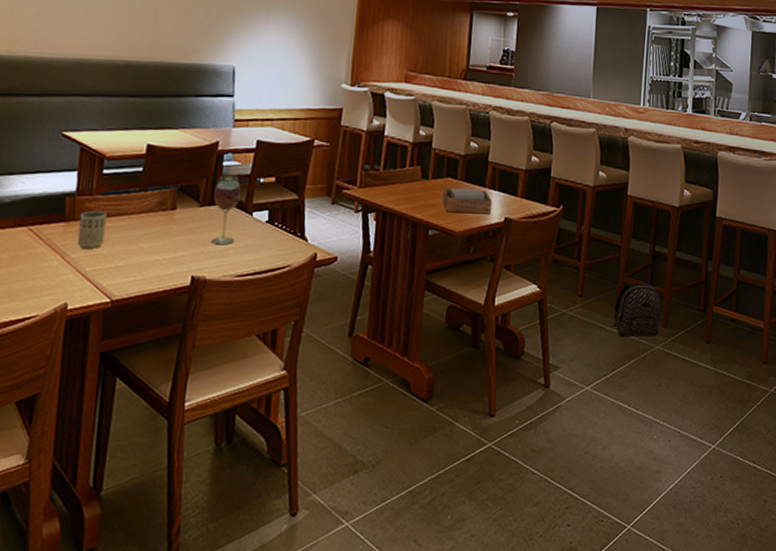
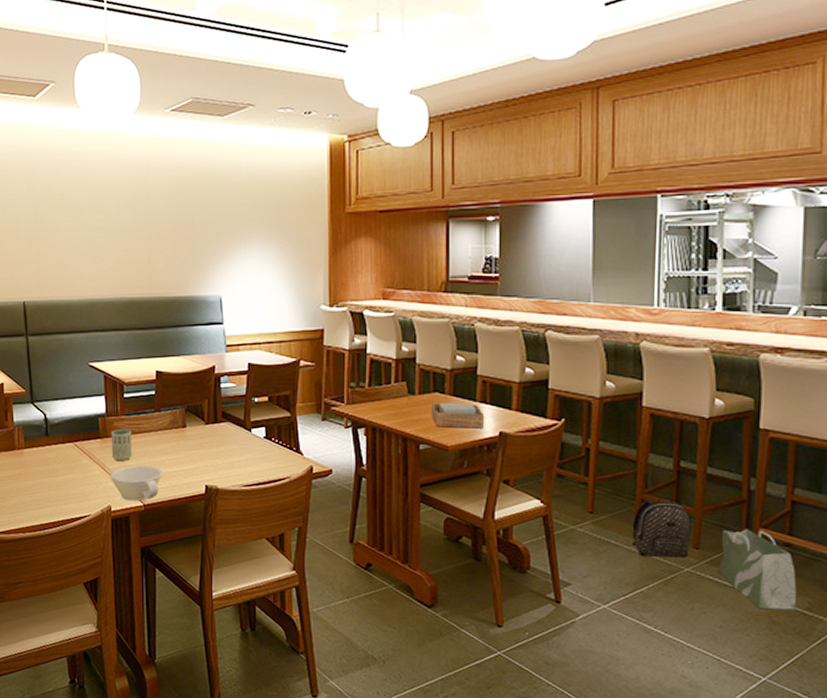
cup: none [72,253,141,297] -> present [111,465,163,501]
wineglass: present [211,175,242,245] -> none [216,396,240,459]
grocery bag: none [681,307,740,381] -> present [718,529,797,610]

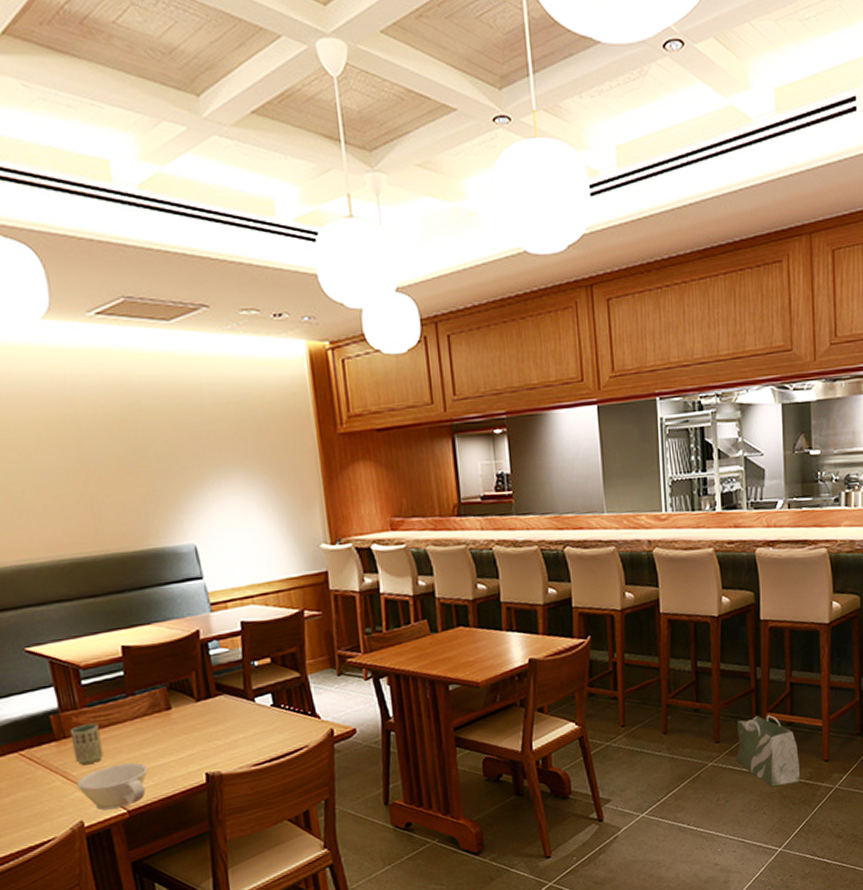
napkin holder: present [431,402,485,429] -> none [456,633,514,663]
backpack: present [631,495,691,558] -> none [661,697,712,759]

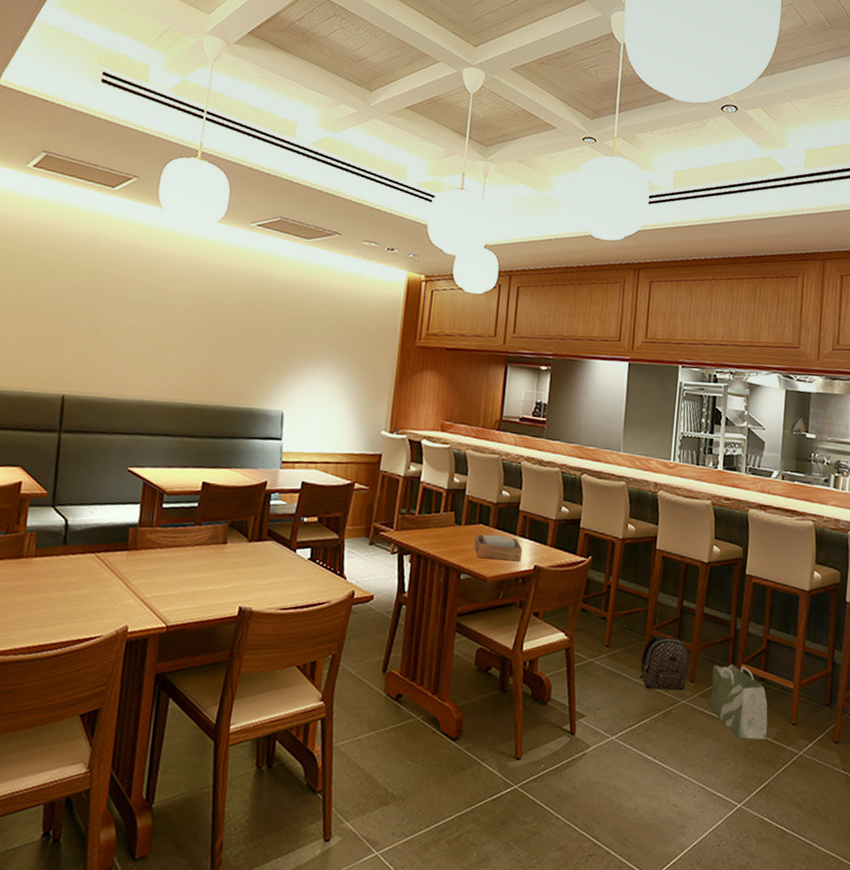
cup: present [69,723,104,765] -> none [137,541,165,578]
cup: present [77,762,149,811] -> none [132,582,194,622]
napkin holder: none [456,633,514,663] -> present [474,534,523,562]
backpack: none [661,697,712,759] -> present [639,631,689,691]

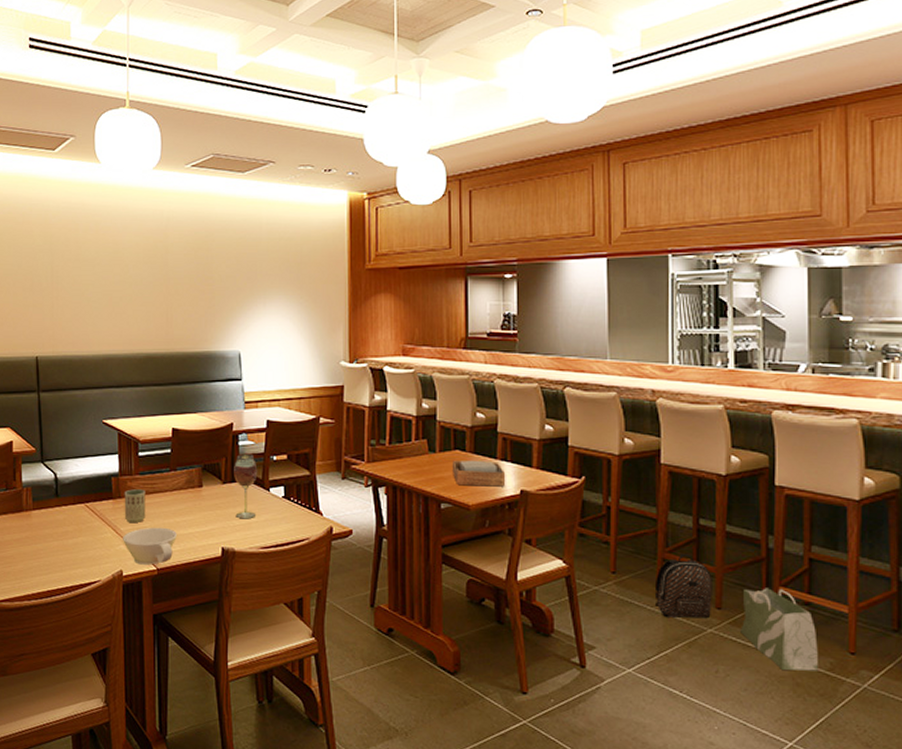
cup: none [132,582,194,622] -> present [123,527,178,565]
cup: none [137,541,165,578] -> present [124,489,146,524]
wineglass: none [257,514,287,579] -> present [234,454,258,519]

